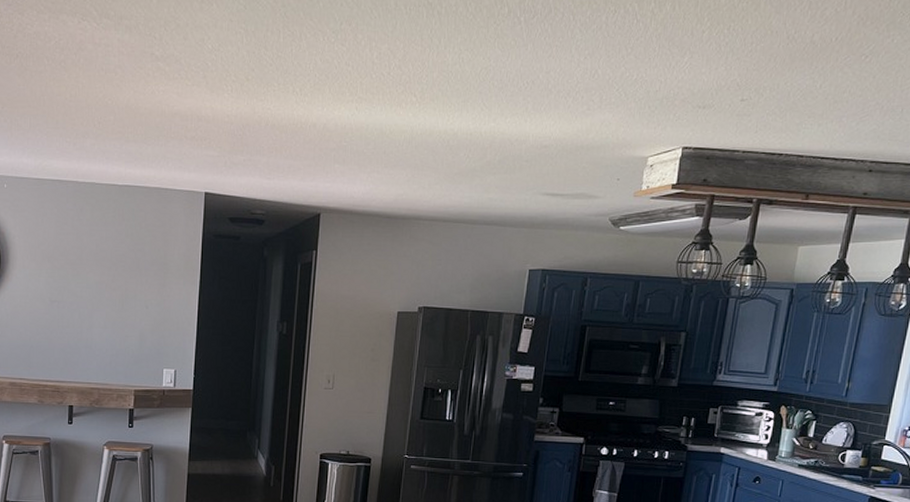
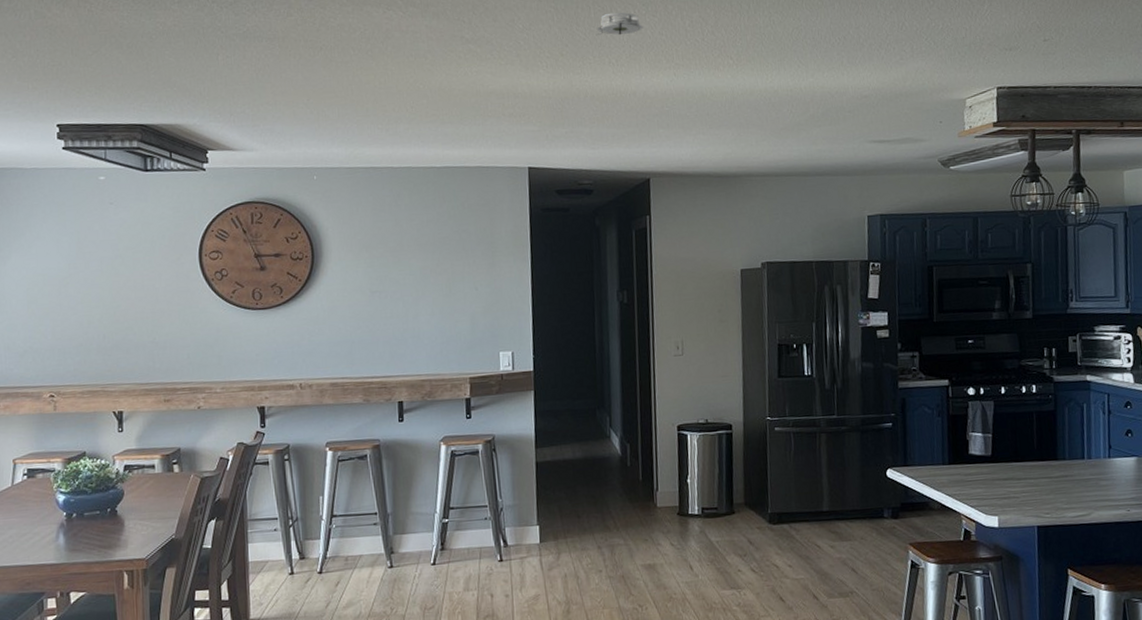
smoke detector: none [282,38,331,63] -> present [595,12,643,36]

